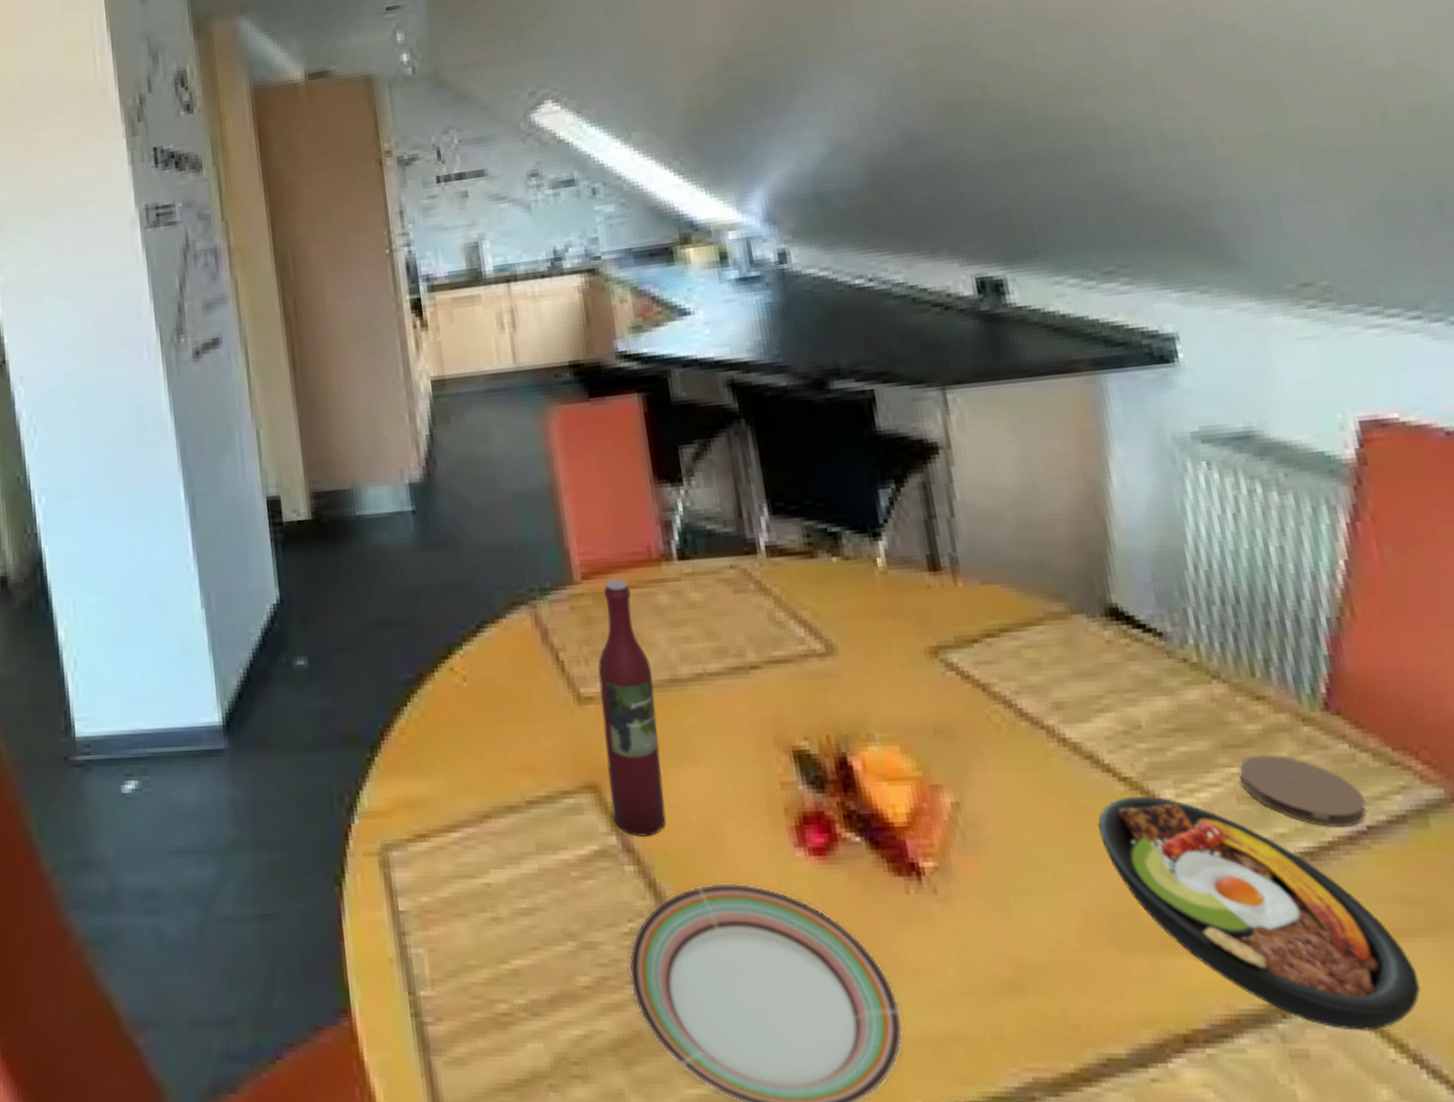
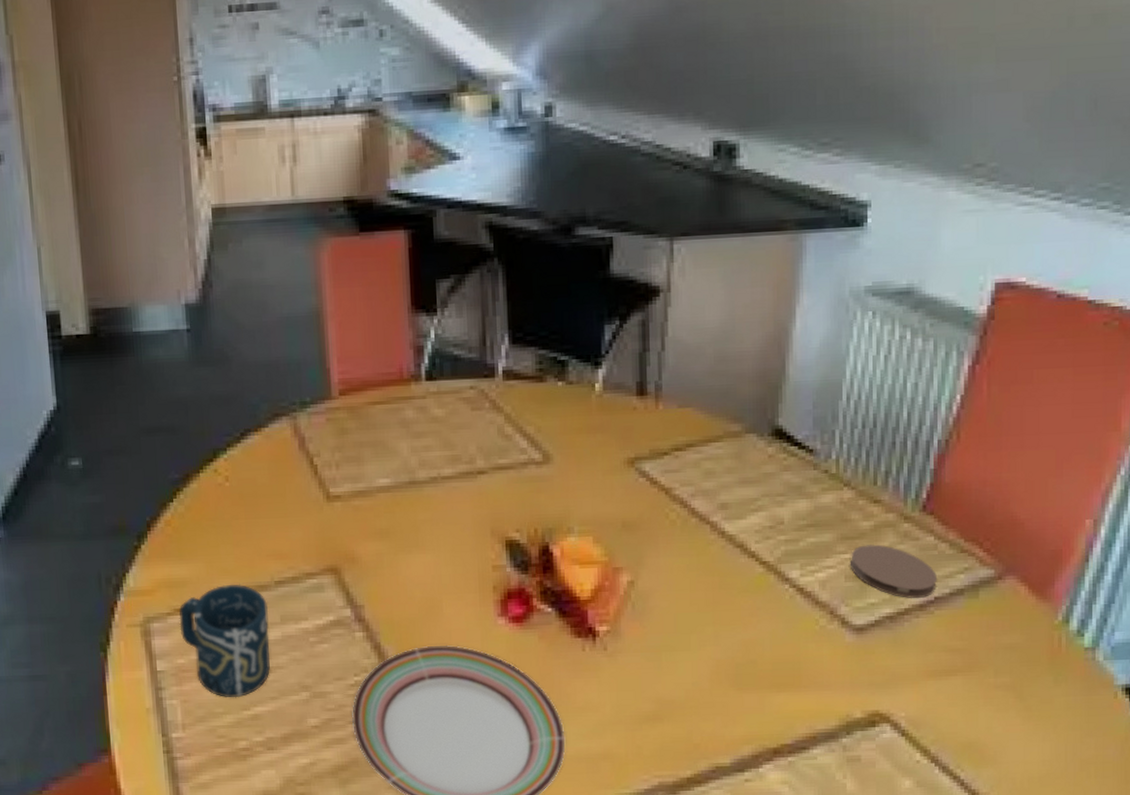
cup: none [420,805,528,947] -> present [179,585,270,698]
wine bottle: present [598,579,666,837] -> none [346,395,395,609]
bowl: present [1098,795,1421,1031] -> none [738,575,947,742]

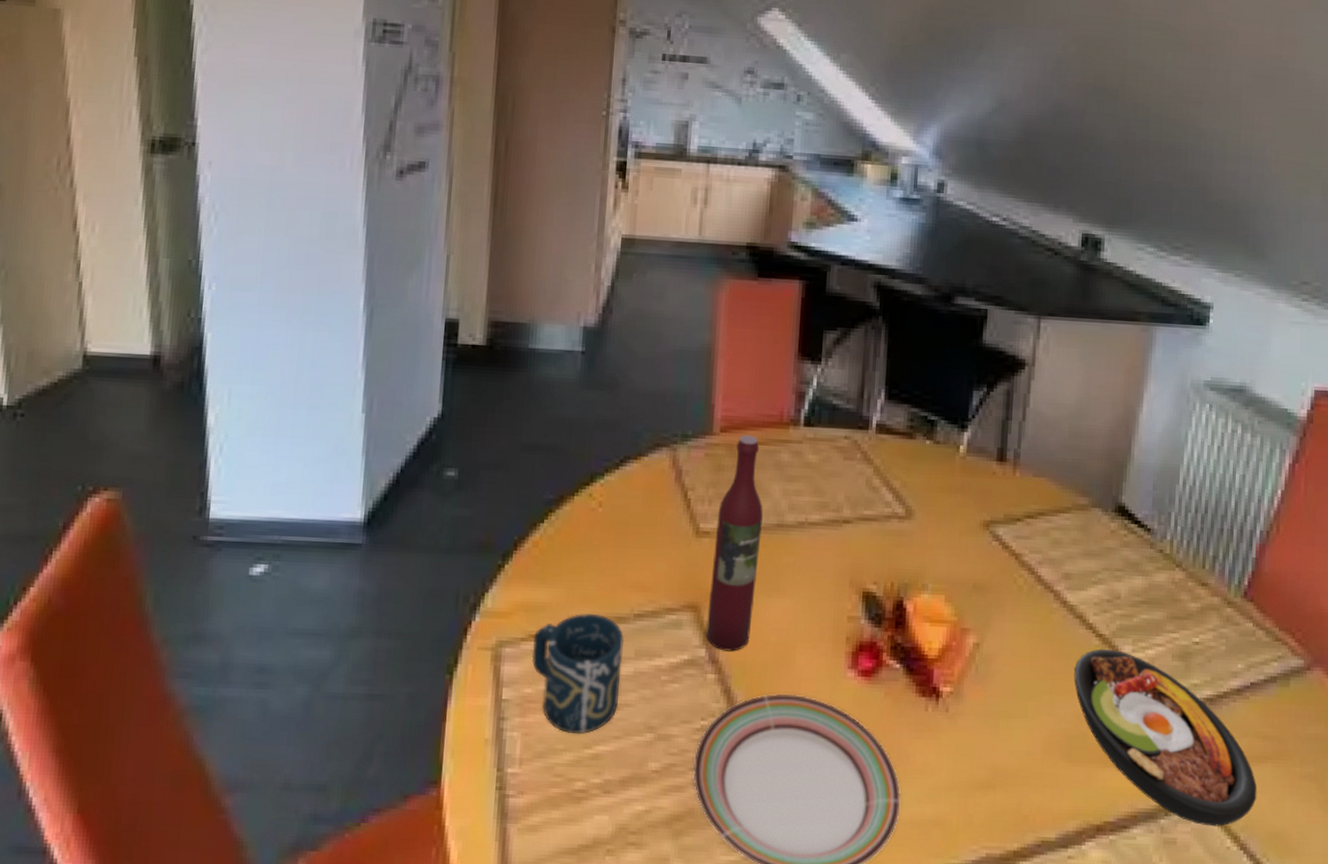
wine bottle: none [346,395,395,609] -> present [706,435,763,652]
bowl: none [738,575,947,742] -> present [1074,648,1257,827]
coaster: present [850,544,938,598] -> none [1177,626,1254,682]

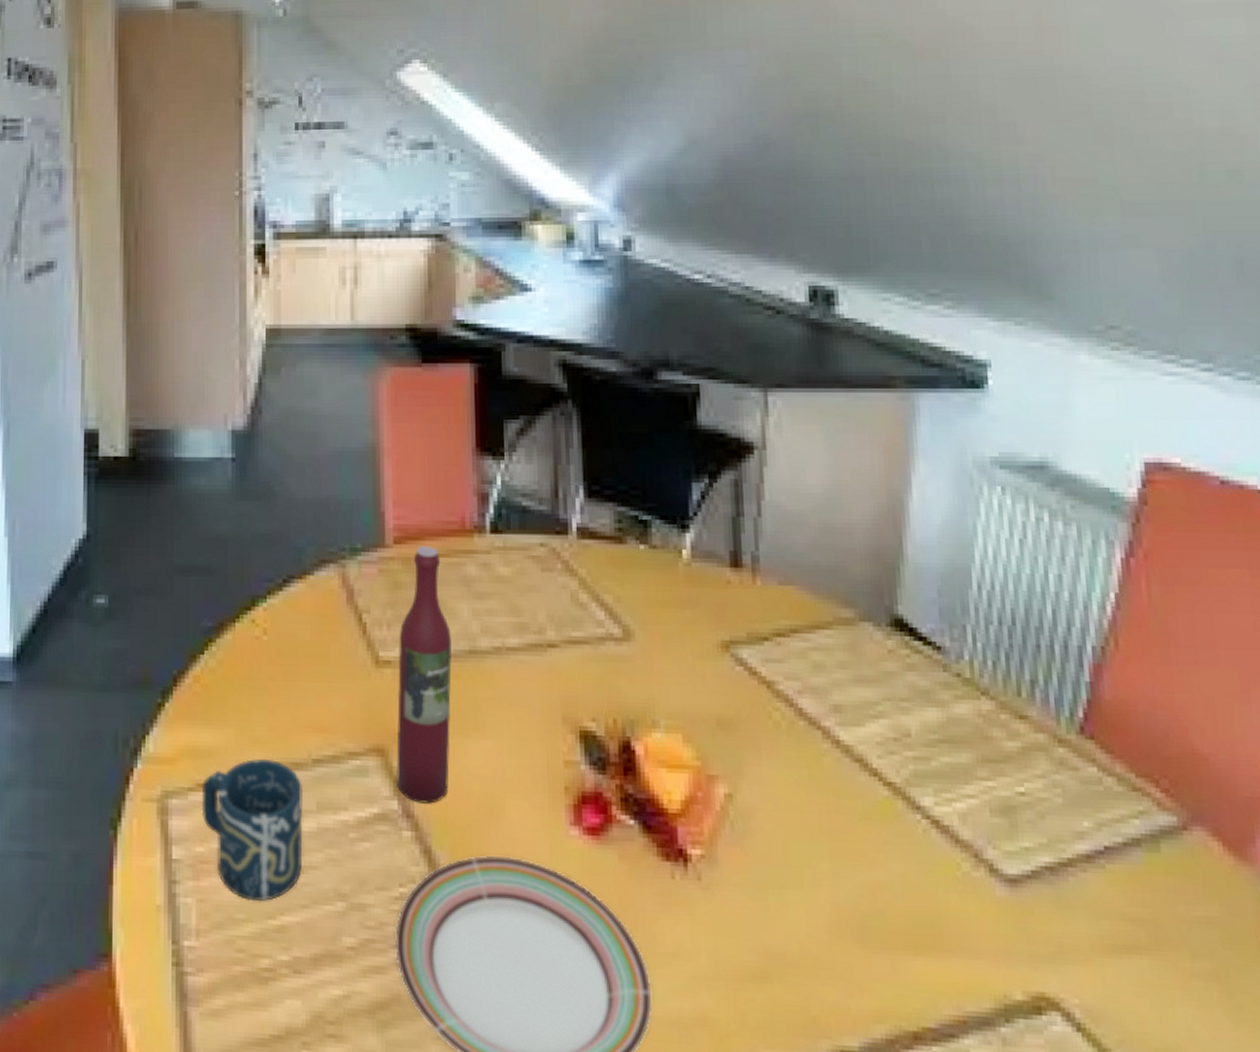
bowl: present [1074,648,1257,827] -> none [859,801,1134,1040]

